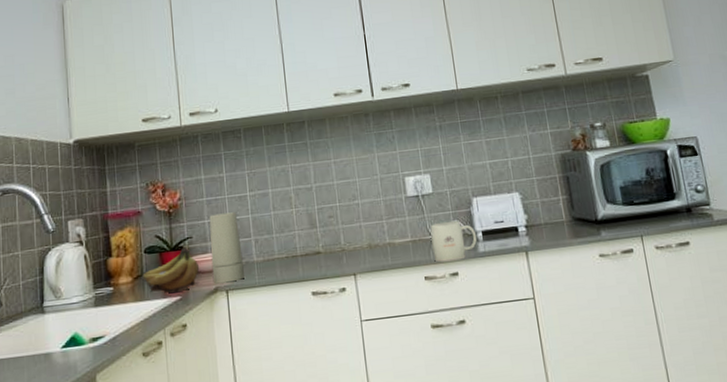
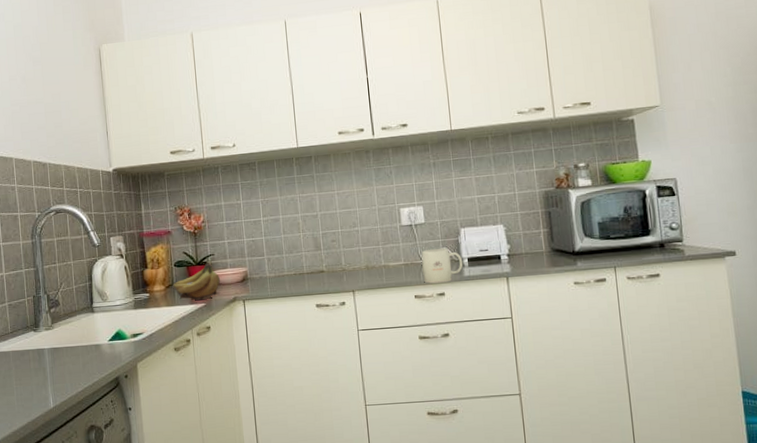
canister: present [209,212,244,284] -> none [228,234,259,295]

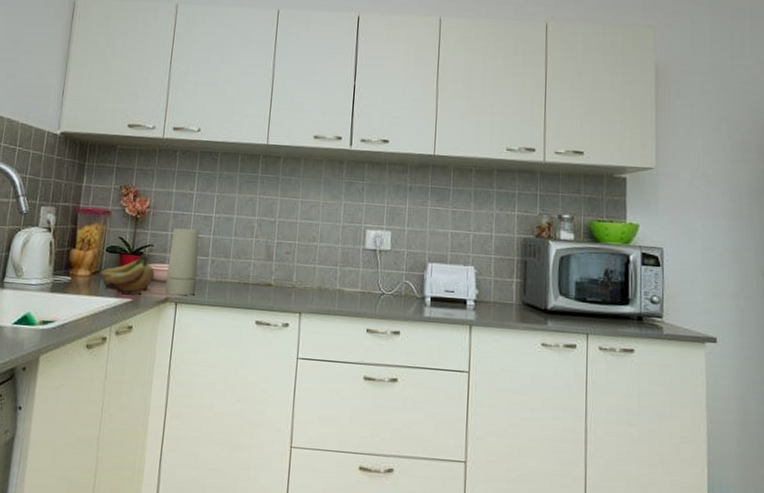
canister: none [228,234,259,295] -> present [164,228,199,296]
mug: present [421,248,463,284] -> none [379,279,425,320]

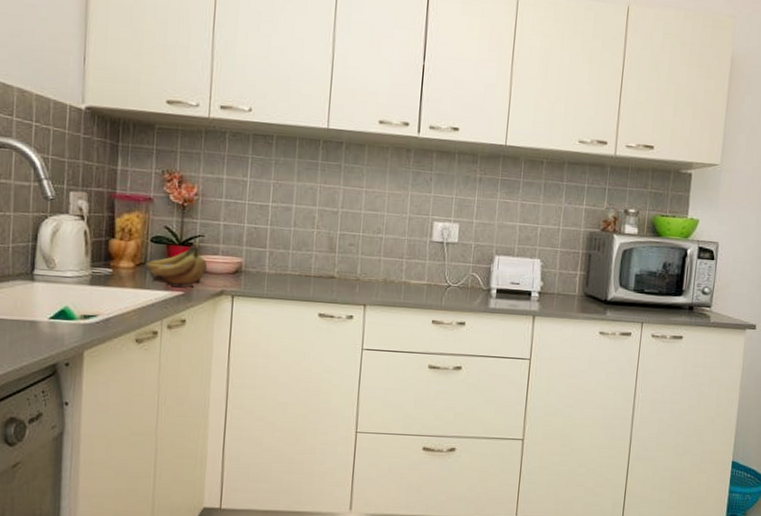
canister: present [164,228,199,296] -> none [219,217,255,289]

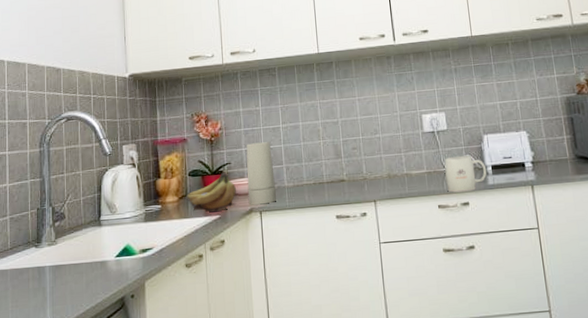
canister: none [219,217,255,289] -> present [246,142,276,206]
mug: none [445,272,491,312] -> present [444,155,487,193]

